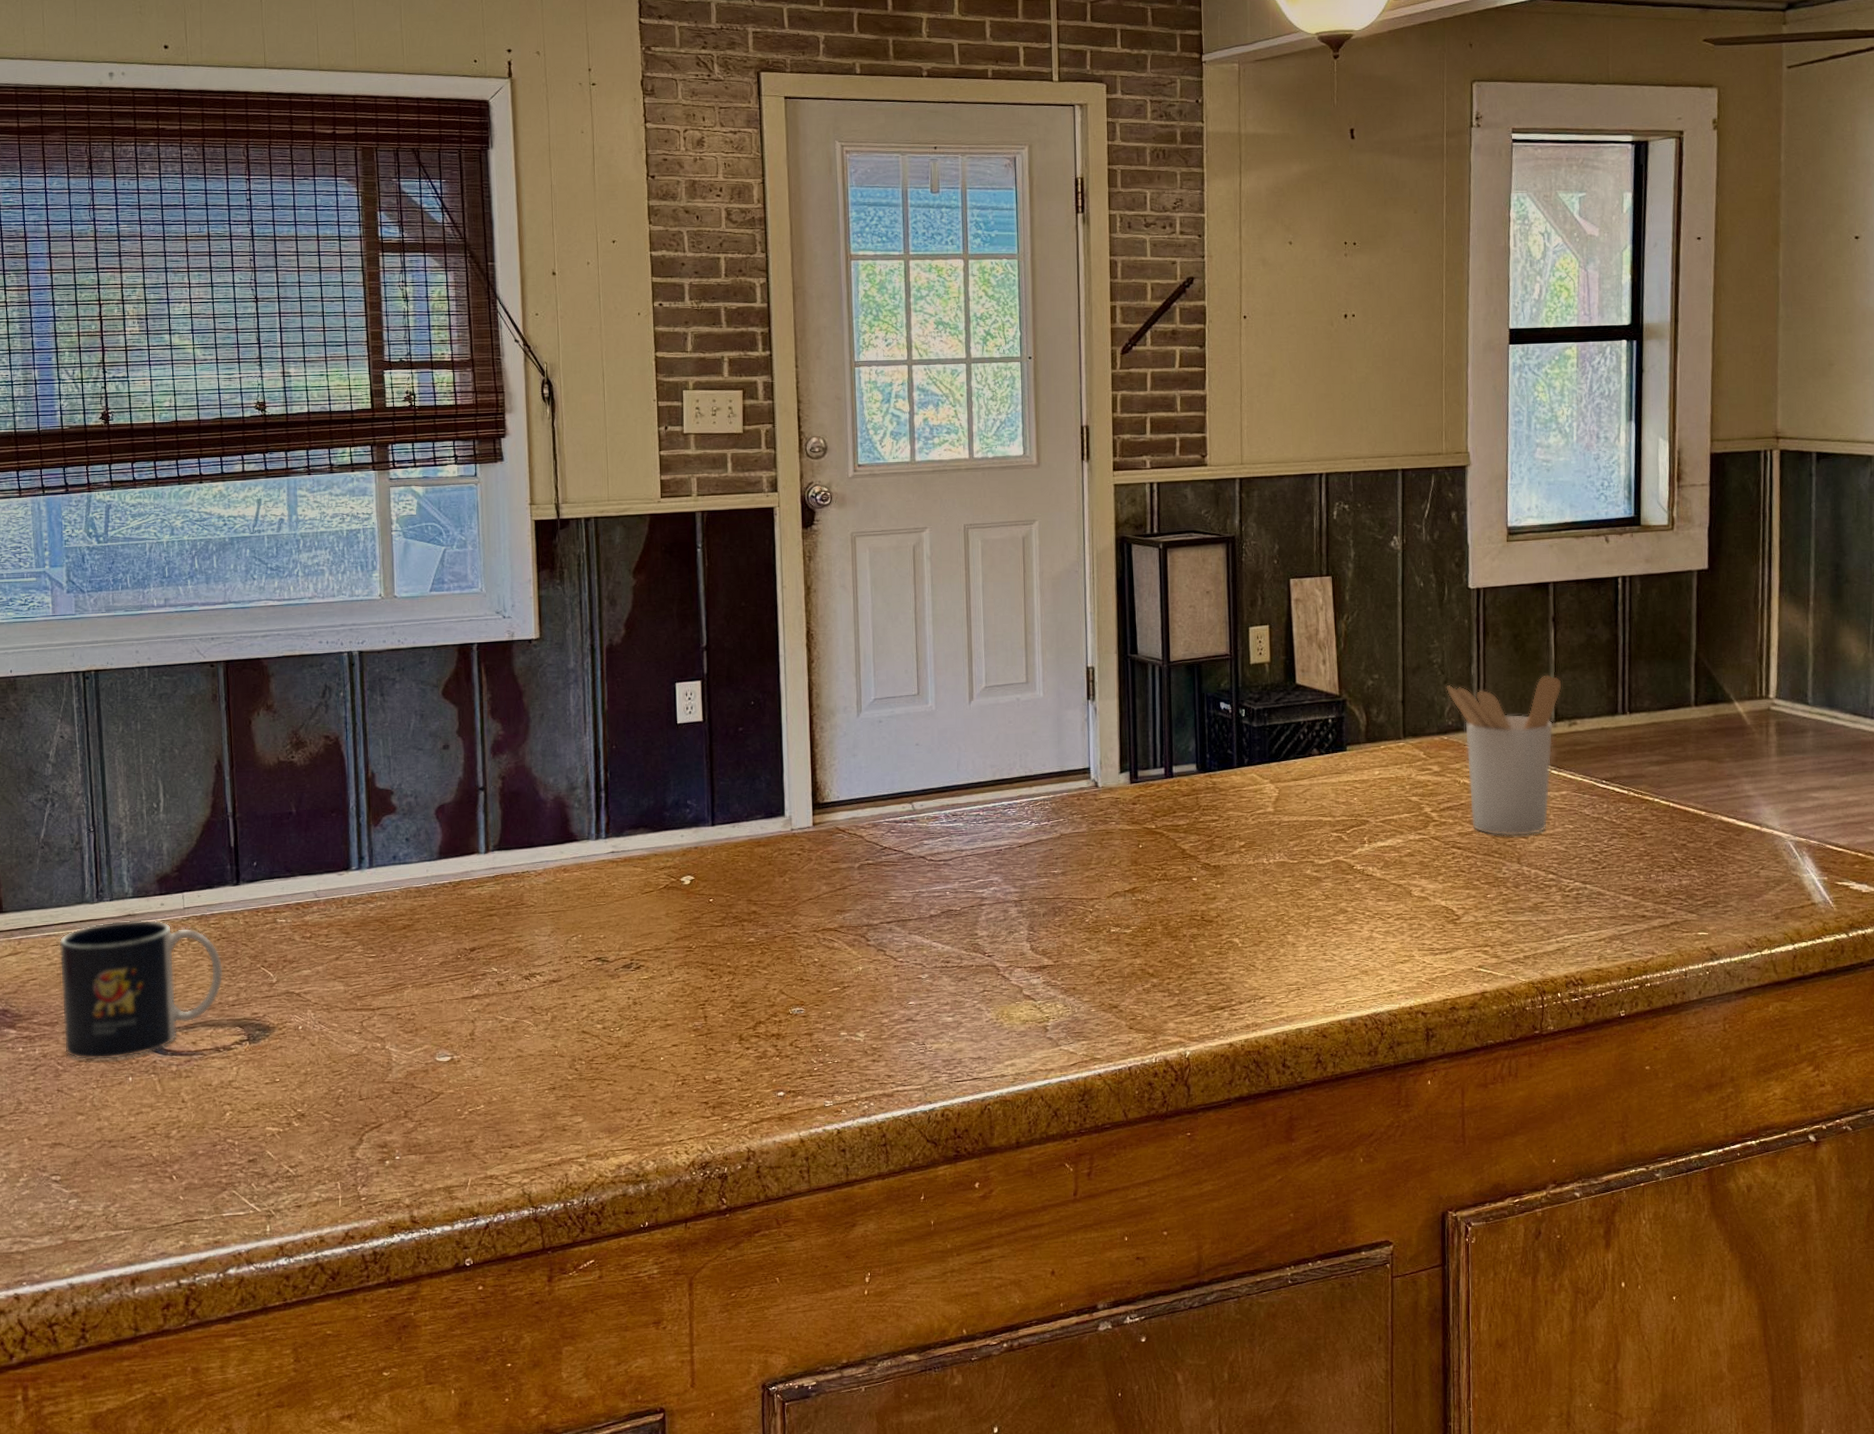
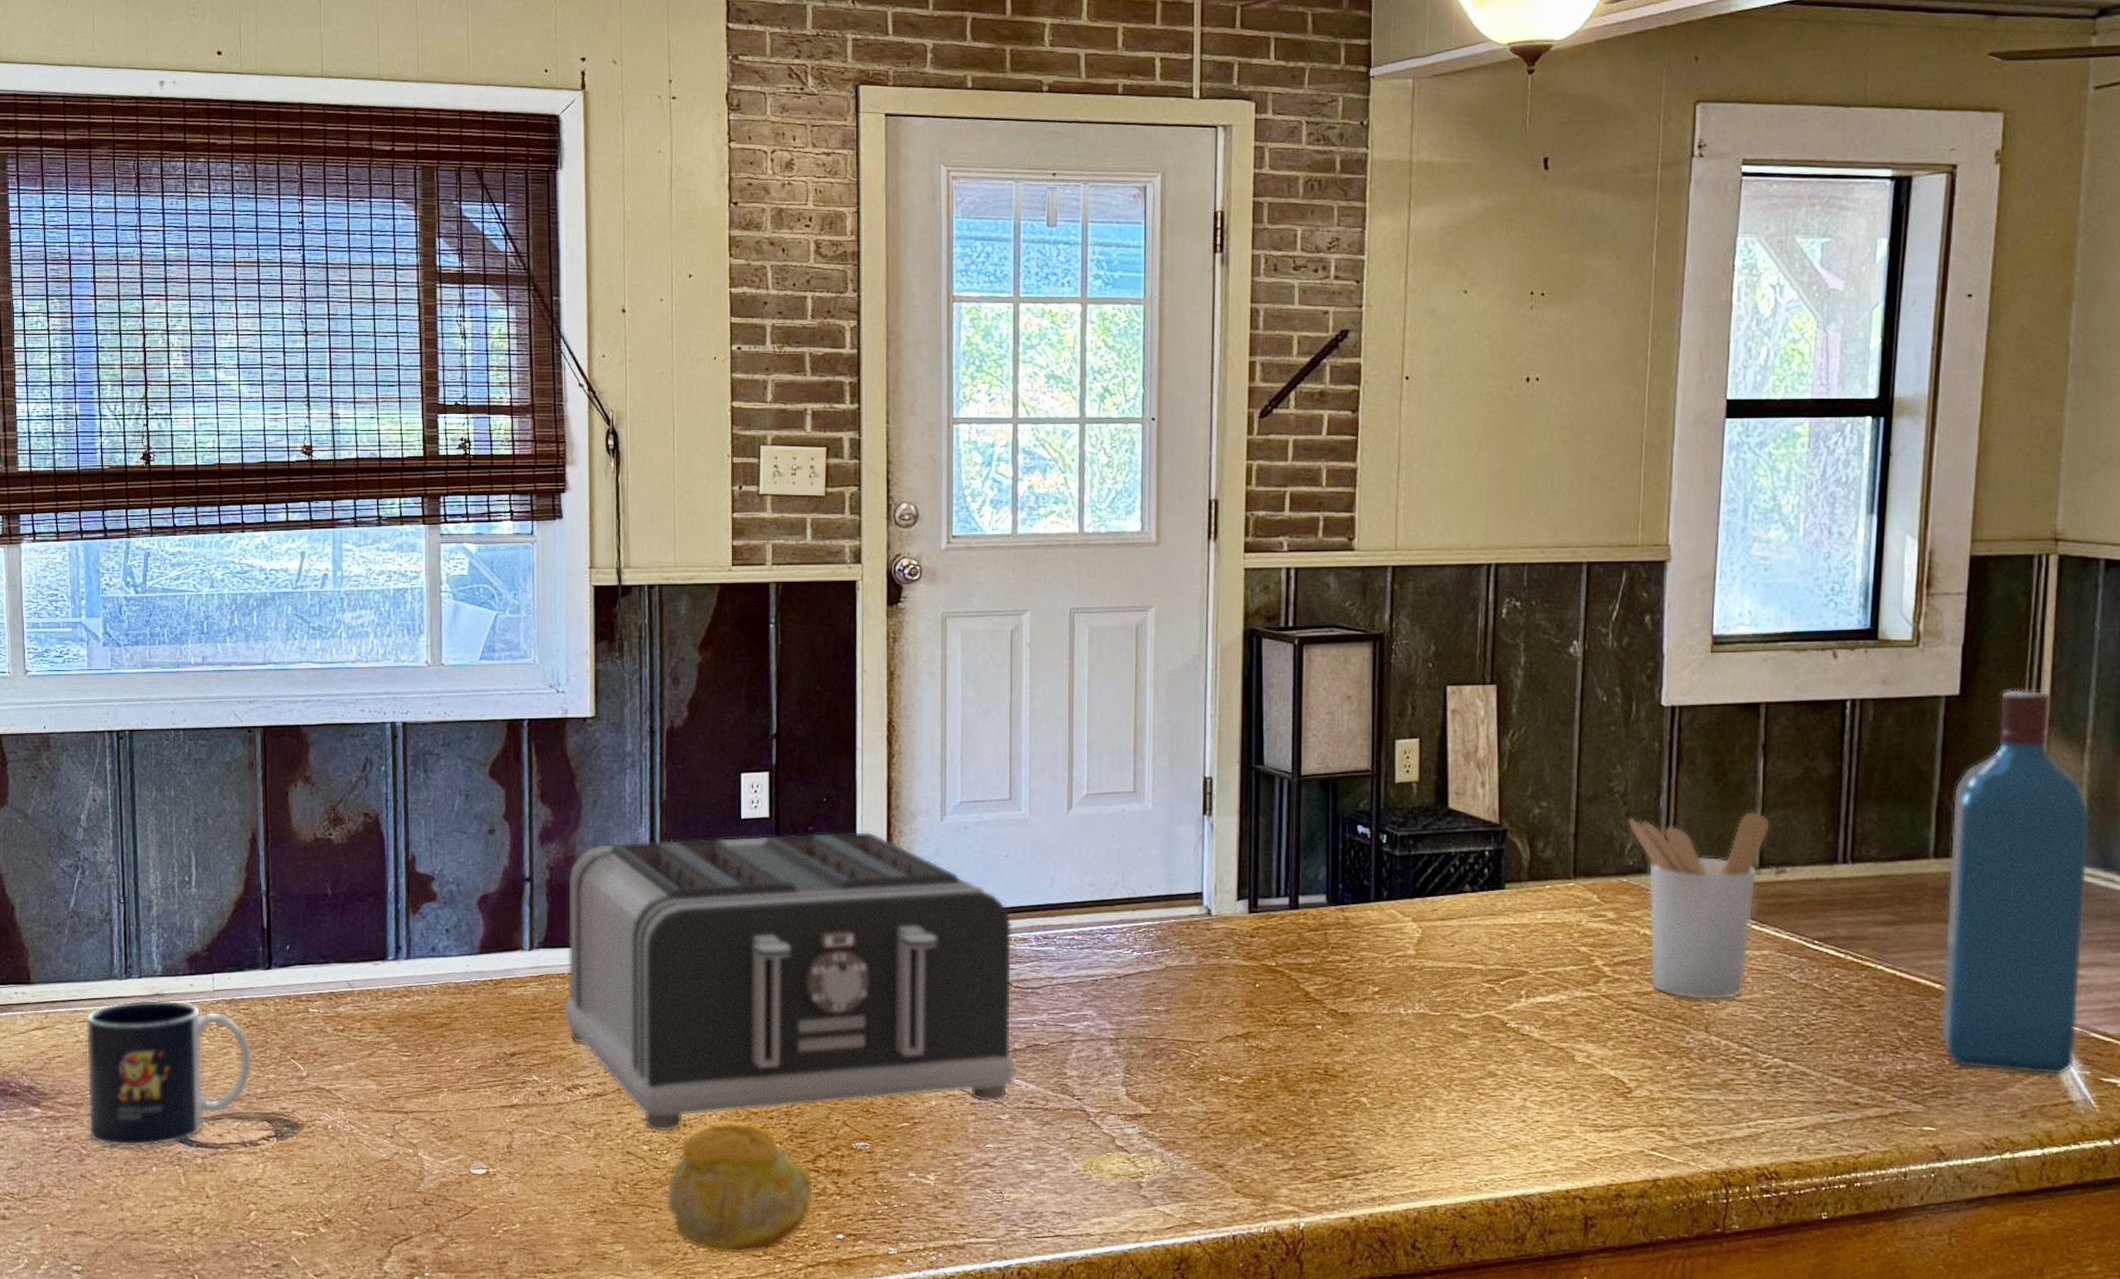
toaster: none [518,729,933,1011] -> present [563,831,1016,1132]
fruit: none [621,996,756,1118] -> present [667,1120,814,1255]
liquor: none [1707,562,1817,882] -> present [1940,690,2091,1075]

